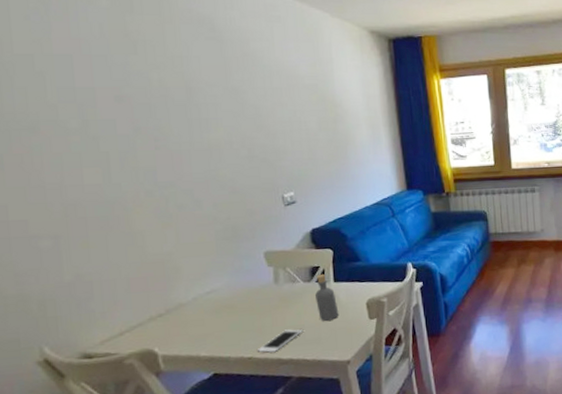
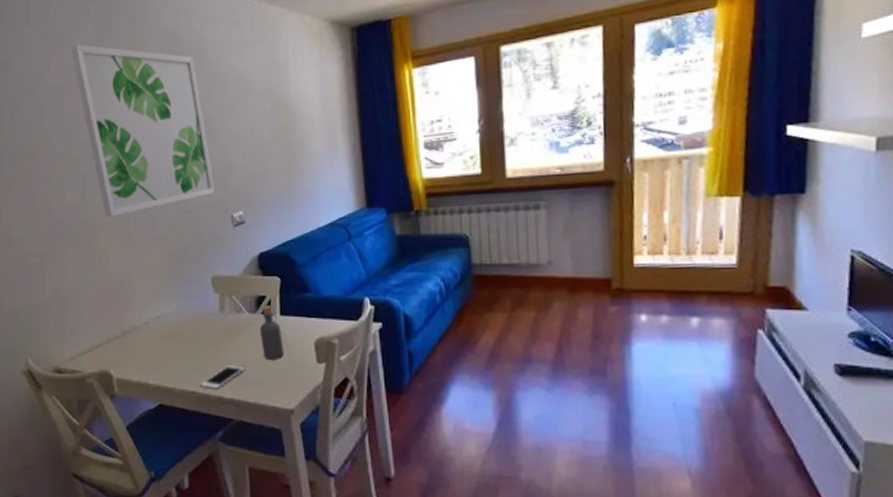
wall art: none [79,15,265,198] -> present [70,44,216,218]

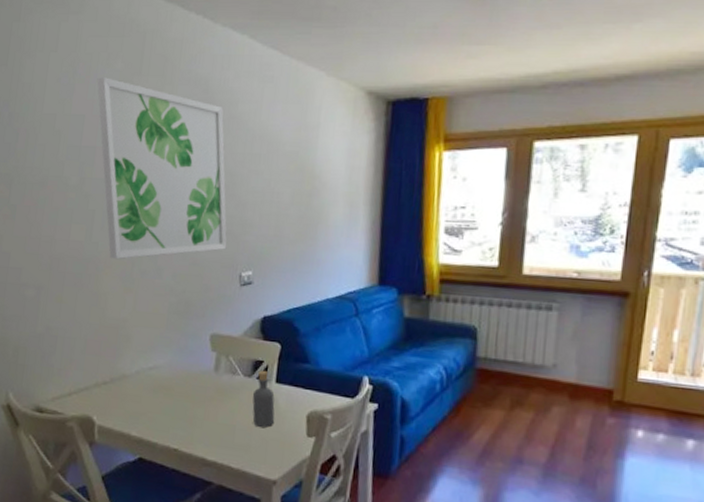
cell phone: present [199,365,245,390] -> none [183,426,233,451]

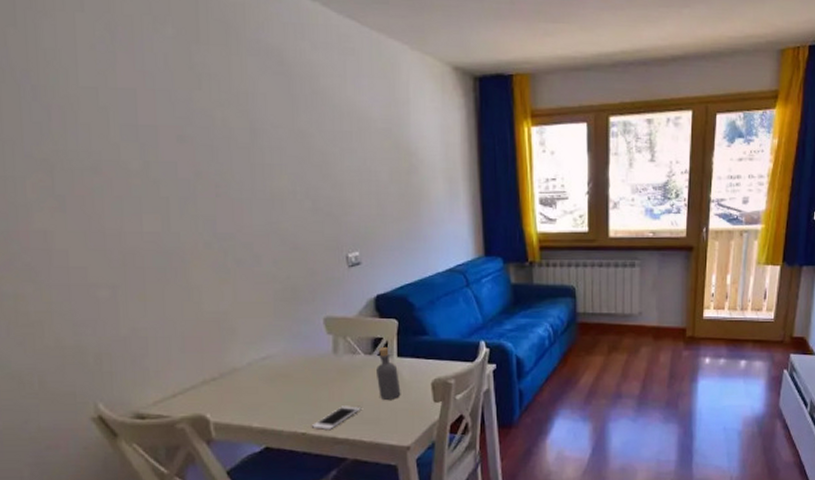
wall art: present [97,77,227,260] -> none [144,44,329,250]
cell phone: none [183,426,233,451] -> present [311,406,361,431]

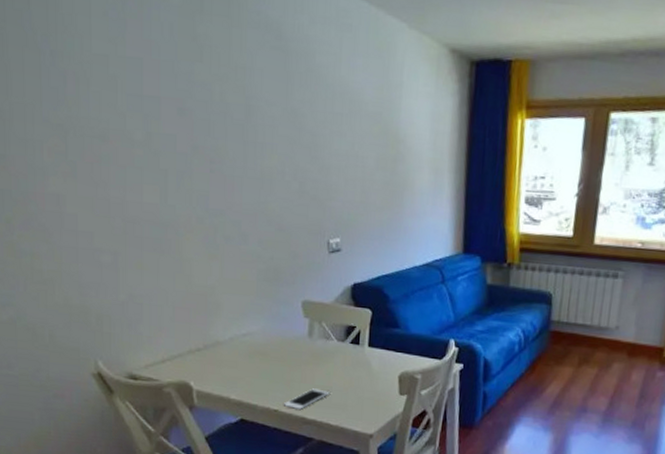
bottle: present [375,346,401,400] -> none [346,335,369,388]

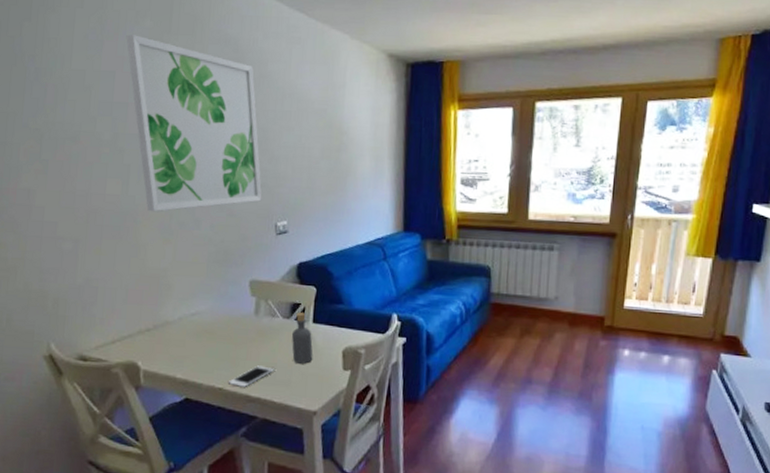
wall art: none [152,13,313,224] -> present [126,34,262,212]
bottle: none [346,335,369,388] -> present [291,311,313,364]

